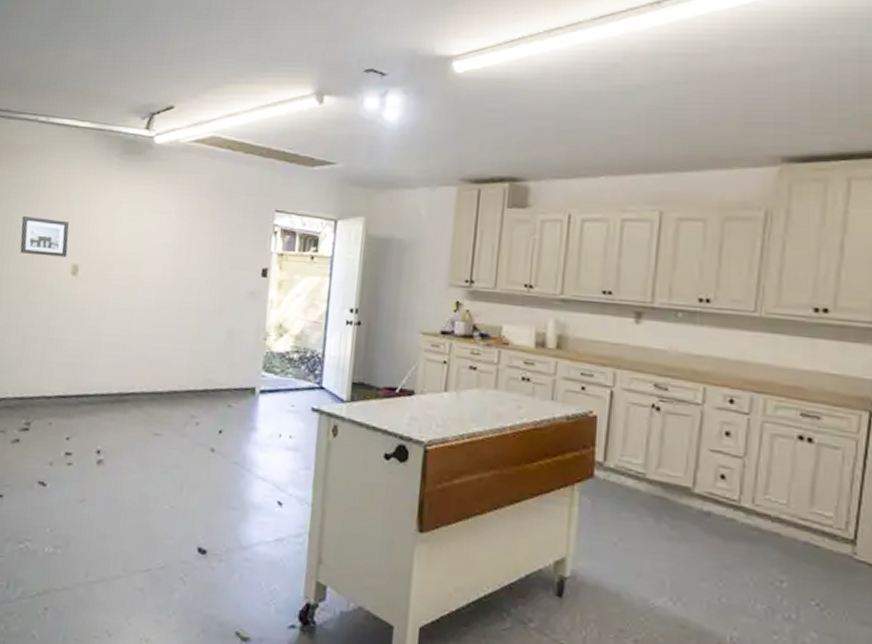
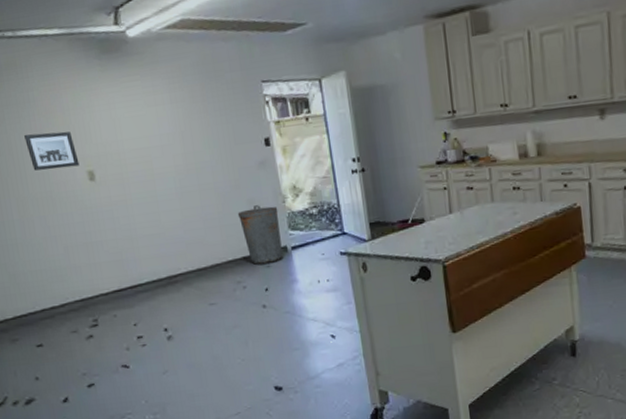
trash can: none [212,336,257,404] -> present [237,205,283,265]

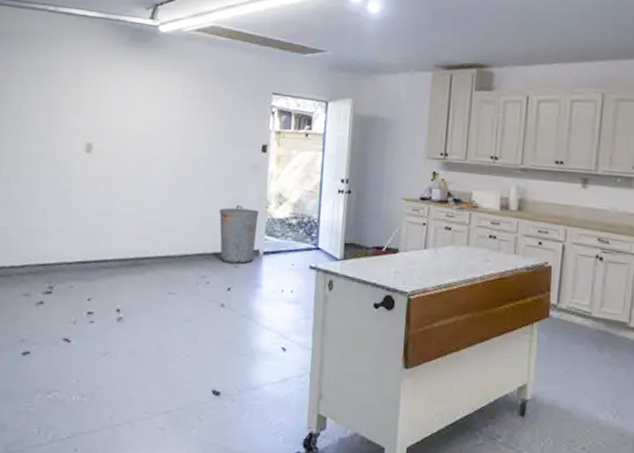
wall art: present [24,131,80,171] -> none [35,99,82,136]

